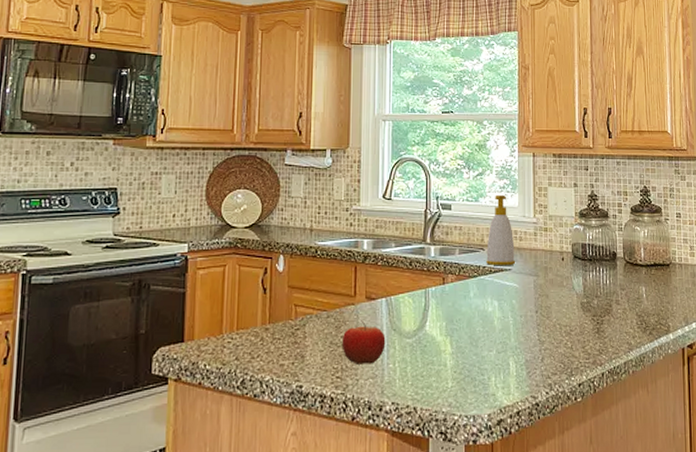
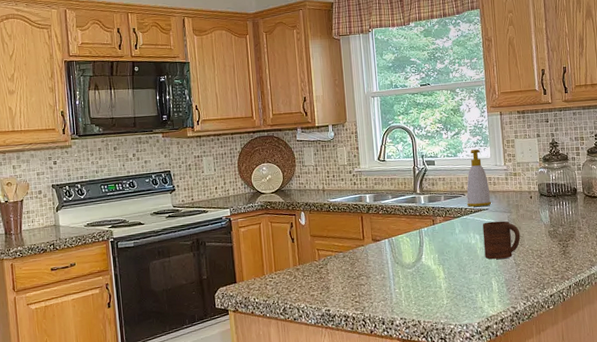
fruit: present [342,320,386,365] -> none [356,257,392,291]
cup: none [503,285,547,333] -> present [482,221,520,259]

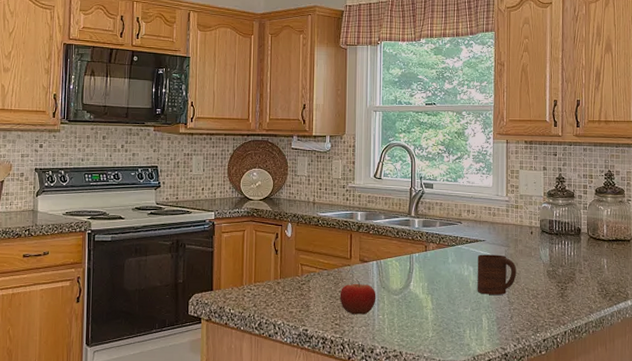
fruit: none [356,257,392,291] -> present [340,279,376,315]
soap bottle: present [466,149,492,207] -> none [463,177,490,237]

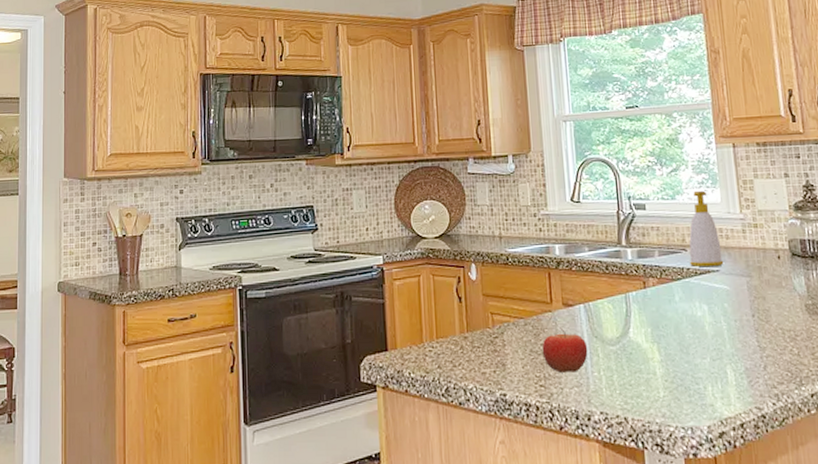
soap bottle: none [463,177,490,237] -> present [689,191,724,267]
cup: present [477,254,517,295] -> none [711,287,766,339]

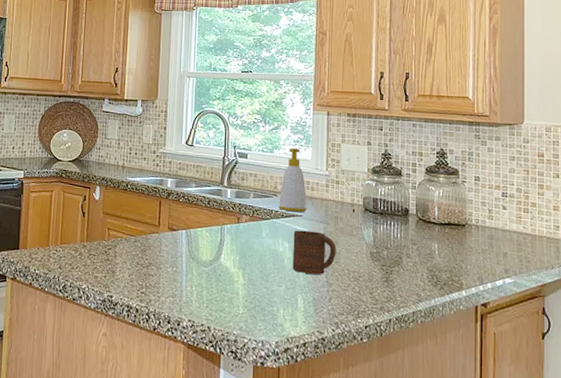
fruit: present [542,327,588,373] -> none [146,247,185,285]
cup: none [711,287,766,339] -> present [292,230,336,275]

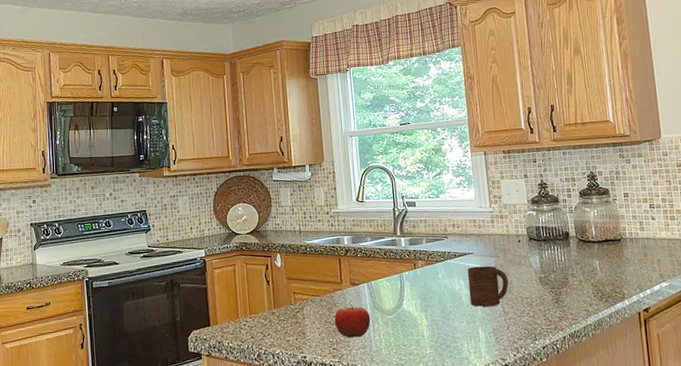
fruit: none [146,247,185,285] -> present [334,302,371,338]
soap bottle: present [279,148,307,212] -> none [450,190,477,251]

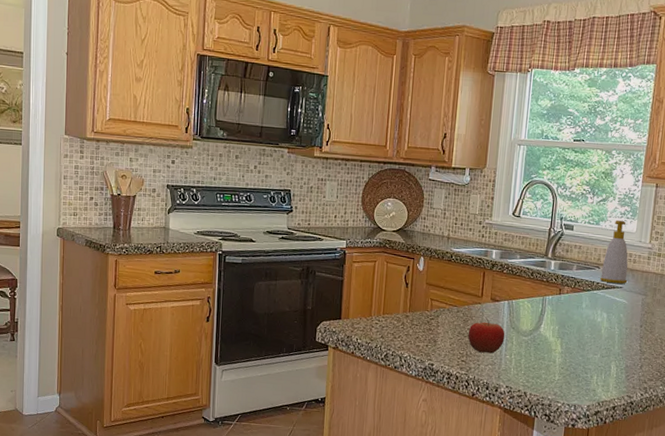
soap bottle: none [450,190,477,251] -> present [600,220,628,284]
cup: present [467,266,509,307] -> none [608,301,652,344]

